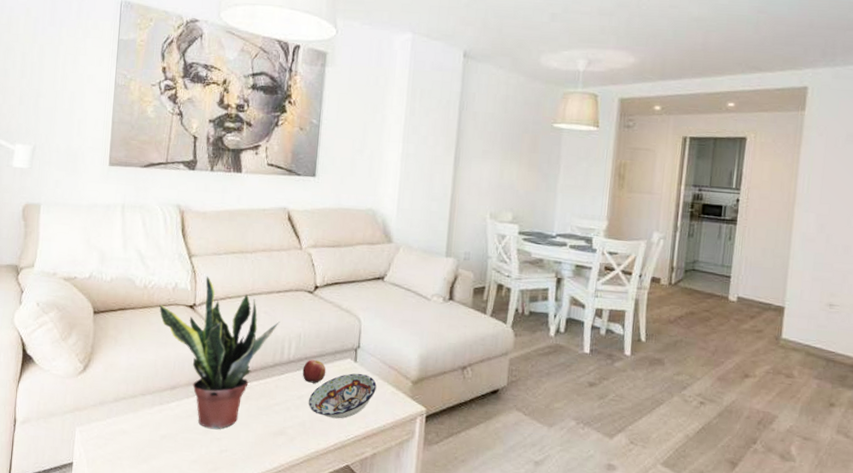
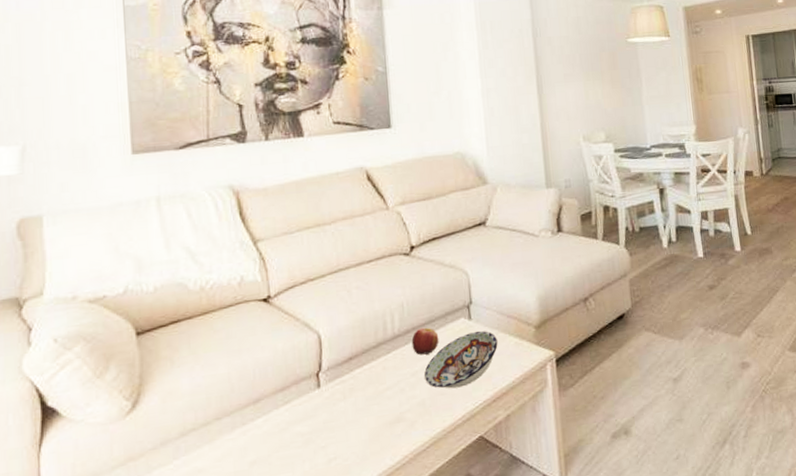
potted plant: present [159,276,281,429] -> none [224,261,377,438]

